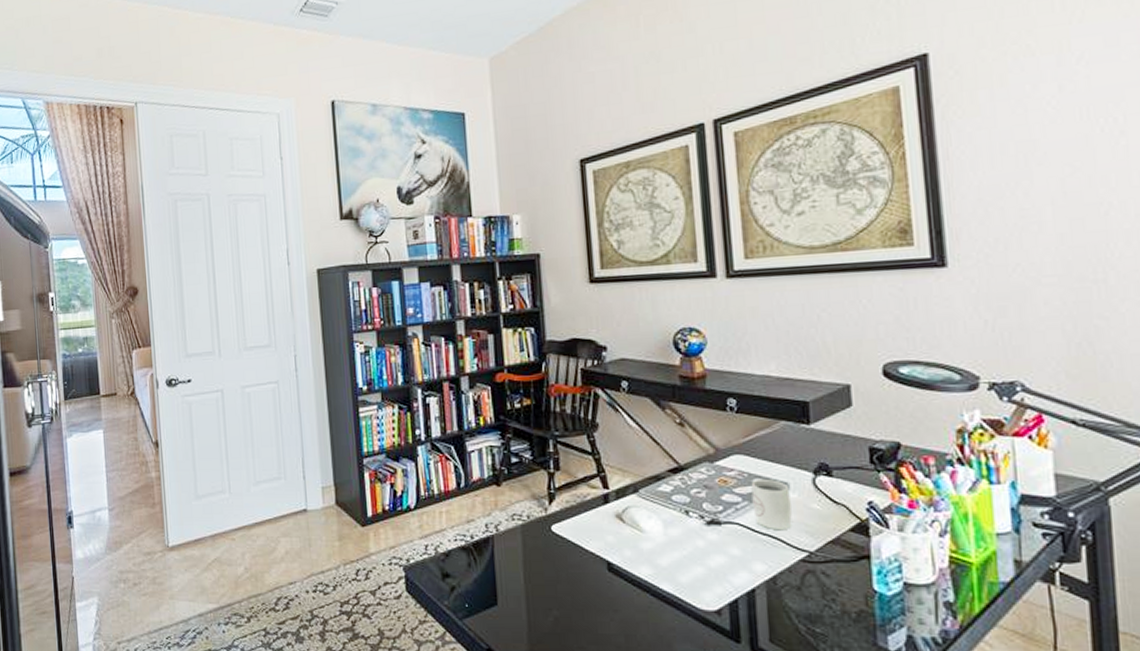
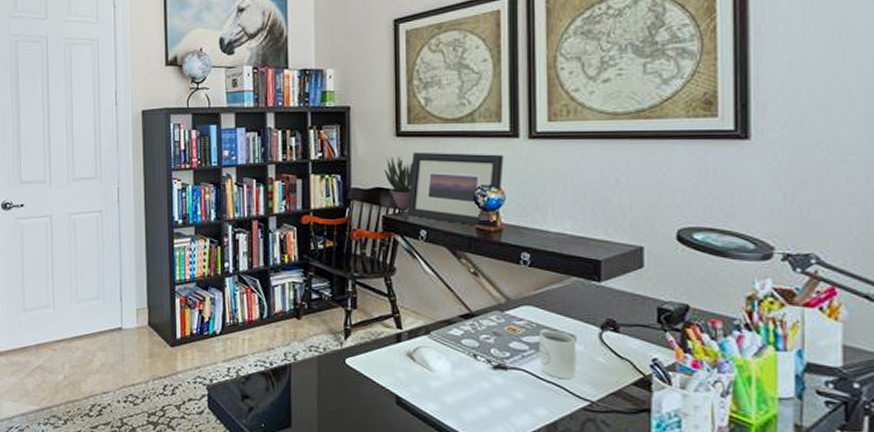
potted plant: none [580,304,610,360] -> present [384,156,413,209]
picture frame: none [606,296,703,374] -> present [407,152,504,228]

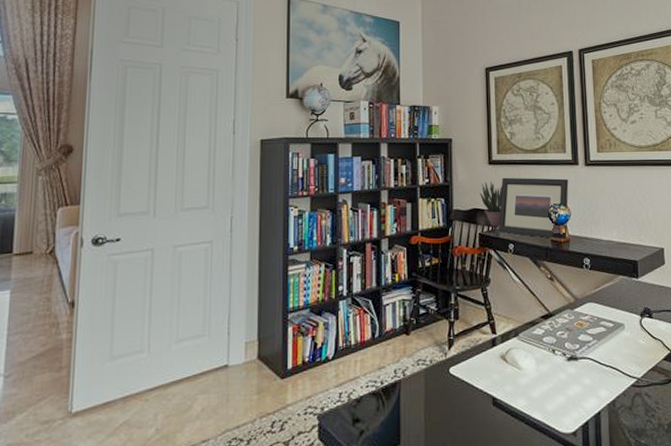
mug: present [539,330,576,380] -> none [599,322,626,363]

